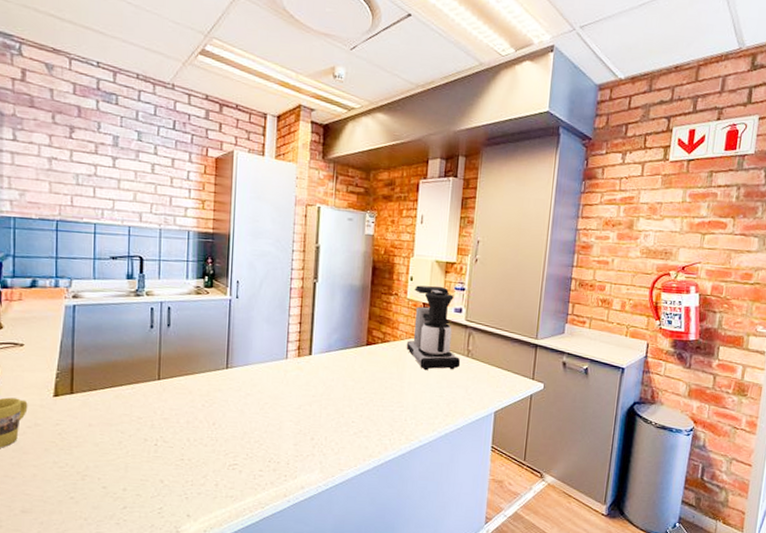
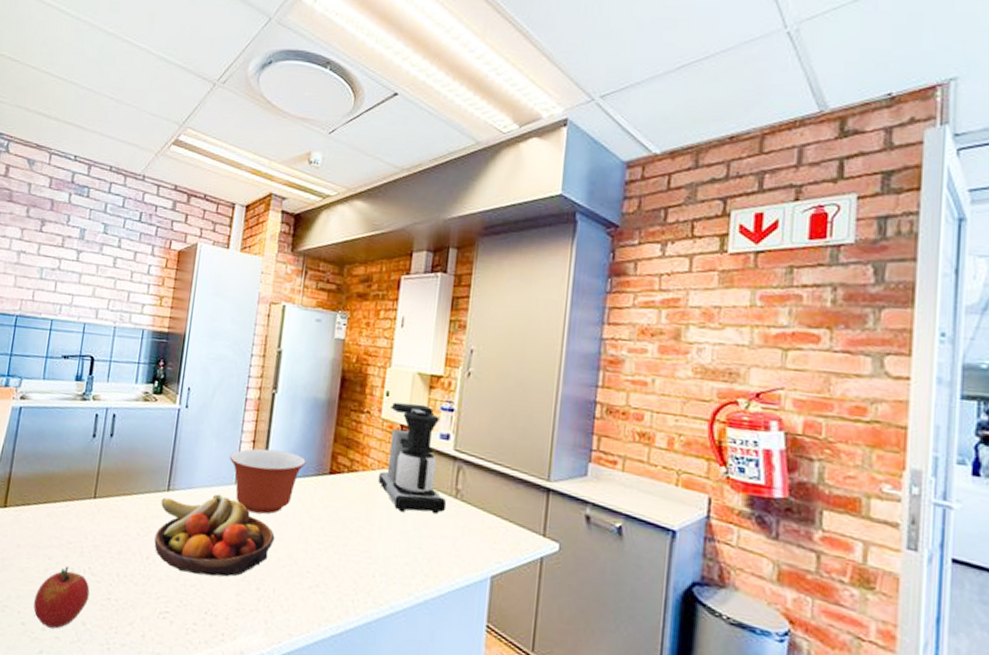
apple: none [113,437,164,488] -> present [33,566,90,629]
fruit bowl: none [219,368,324,433] -> present [154,494,275,577]
mixing bowl: none [279,328,346,381] -> present [229,448,306,514]

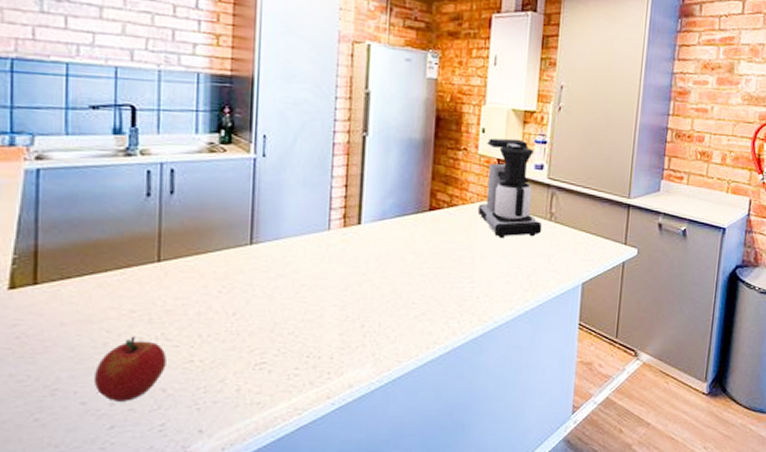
fruit bowl: present [154,494,275,577] -> none [240,241,377,321]
mixing bowl: present [229,448,306,514] -> none [319,192,404,255]

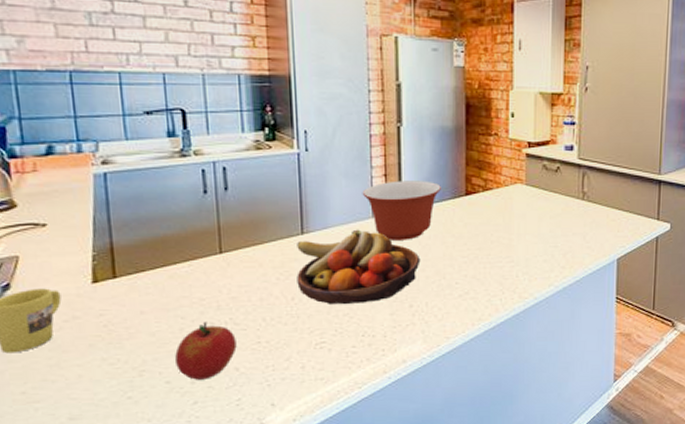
fruit bowl: none [240,241,377,321] -> present [297,229,421,304]
mixing bowl: none [319,192,404,255] -> present [362,180,441,240]
coffee maker: present [477,138,542,239] -> none [512,121,576,219]

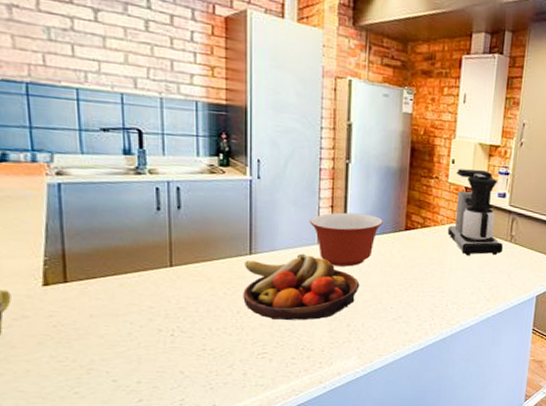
apple: present [175,321,237,380] -> none [123,328,183,380]
coffee maker: none [512,121,576,219] -> present [447,168,504,256]

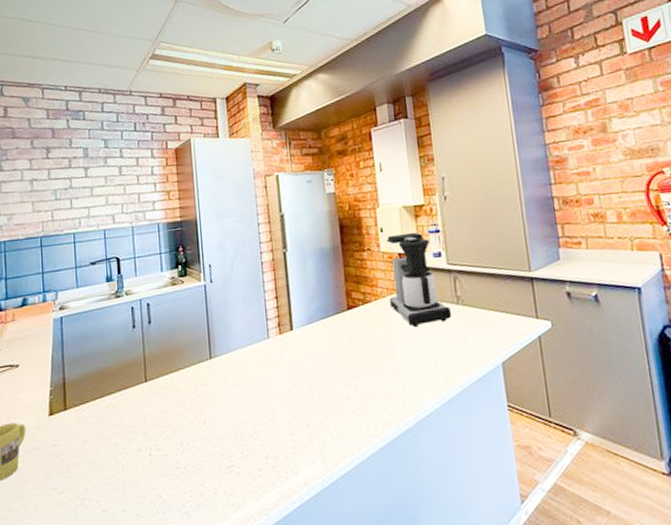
fruit bowl: present [243,253,360,320] -> none [206,350,313,426]
mixing bowl: present [309,212,383,267] -> none [258,299,325,359]

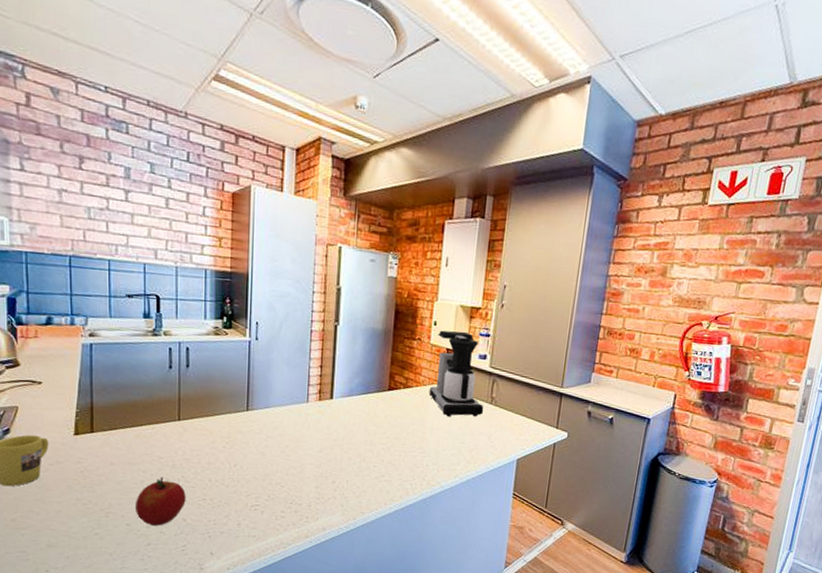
apple: none [110,448,159,508] -> present [136,477,186,526]

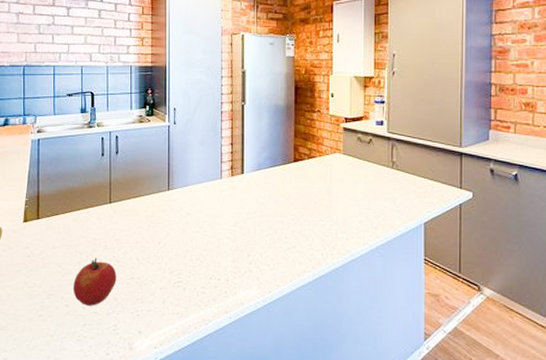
coffee maker: present [428,330,484,417] -> none [332,100,386,184]

